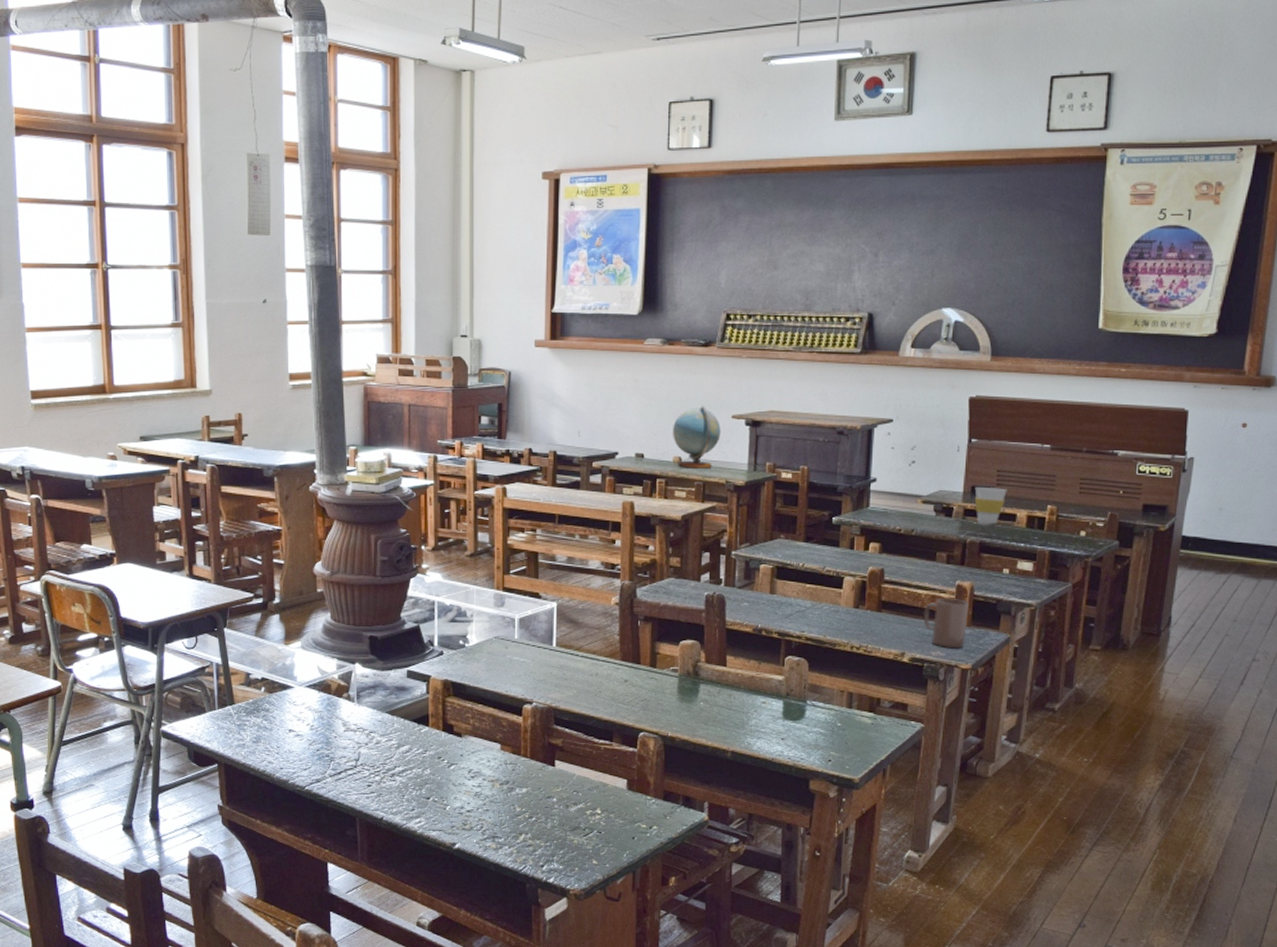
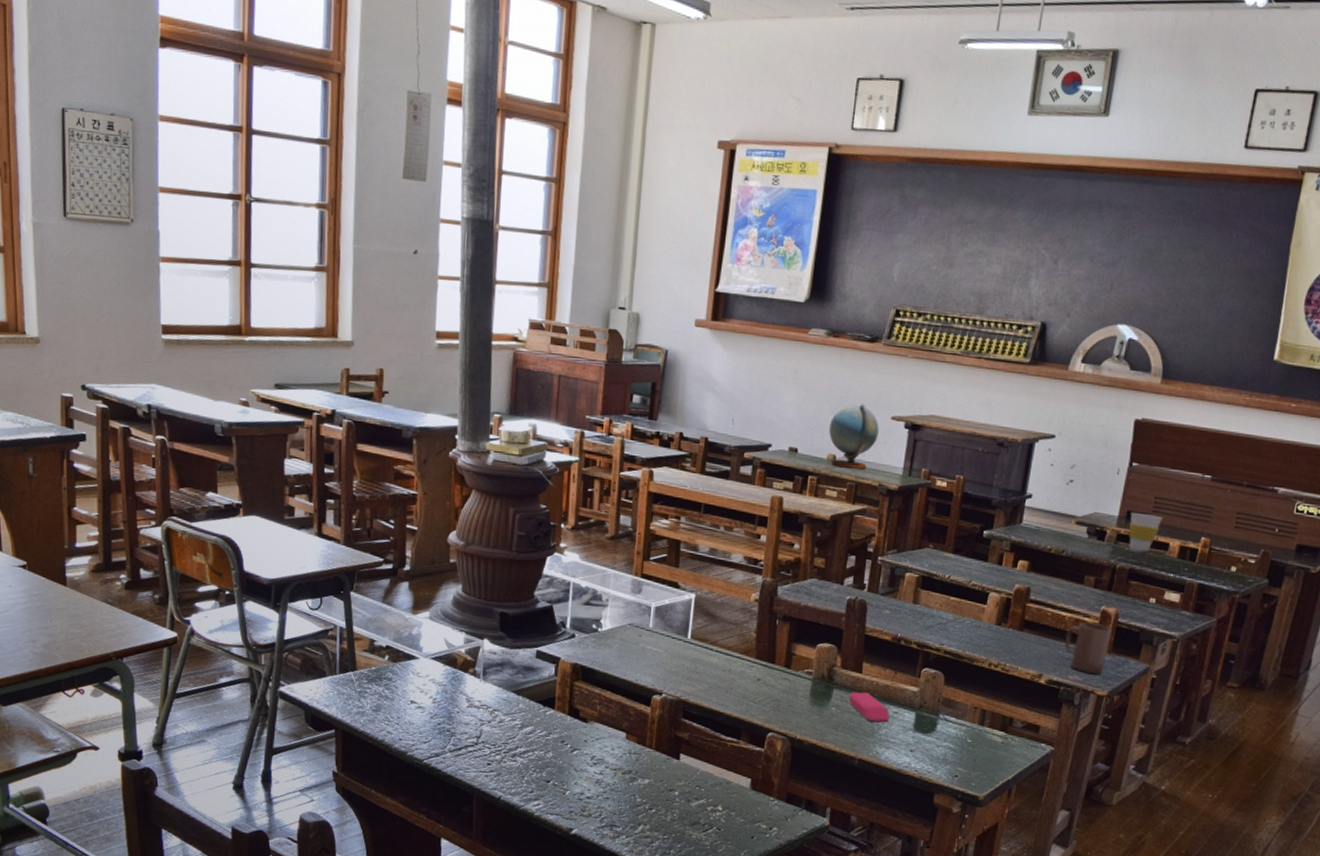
eraser: none [716,685,758,714] -> present [849,691,890,723]

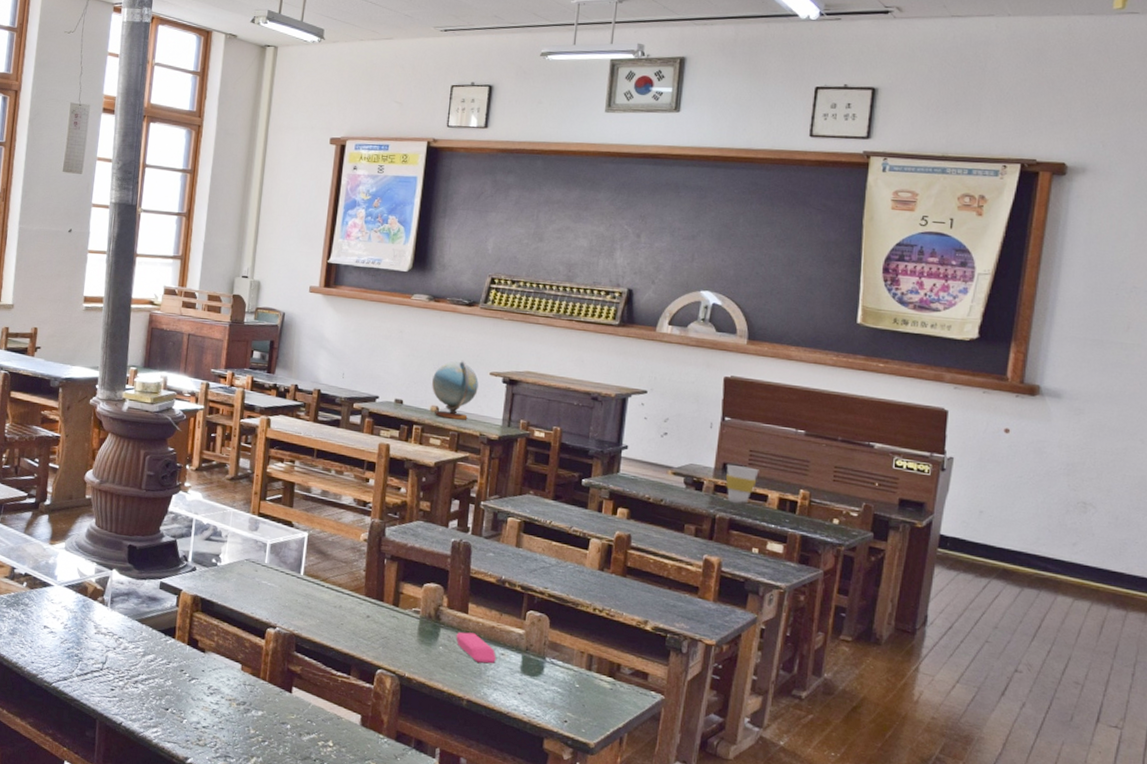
cup: present [1064,621,1112,675] -> none [668,569,716,623]

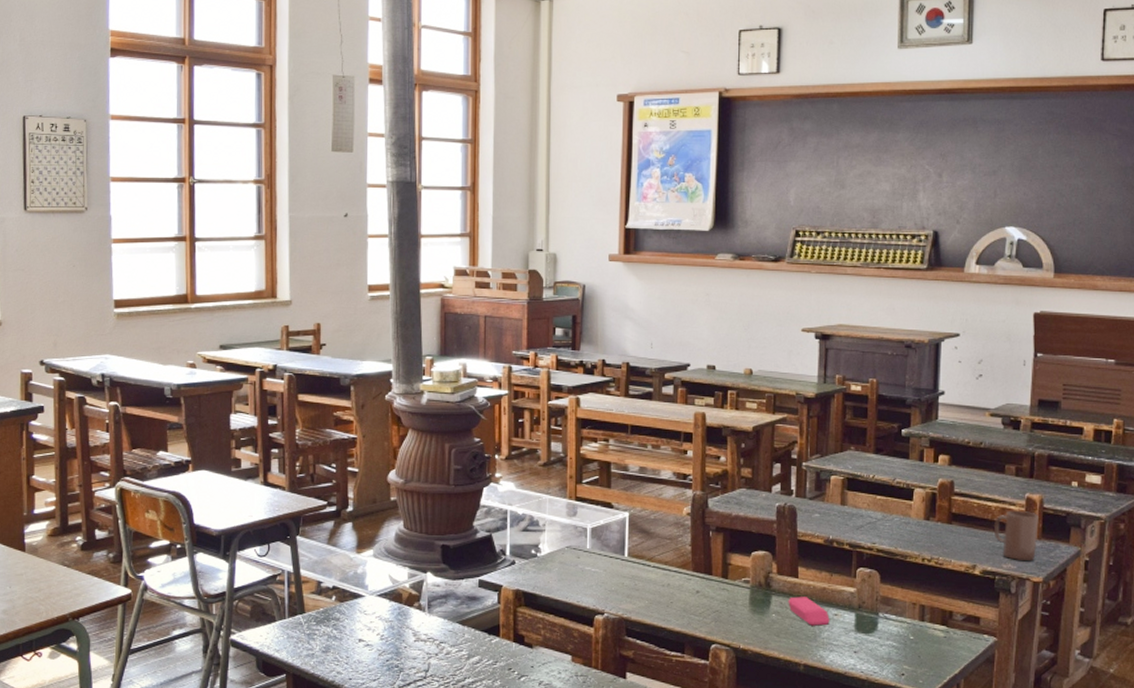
globe: present [432,360,479,421] -> none [744,318,791,382]
cup: none [668,569,716,623] -> present [993,510,1039,562]
cup: present [725,464,759,506] -> none [1041,400,1073,441]

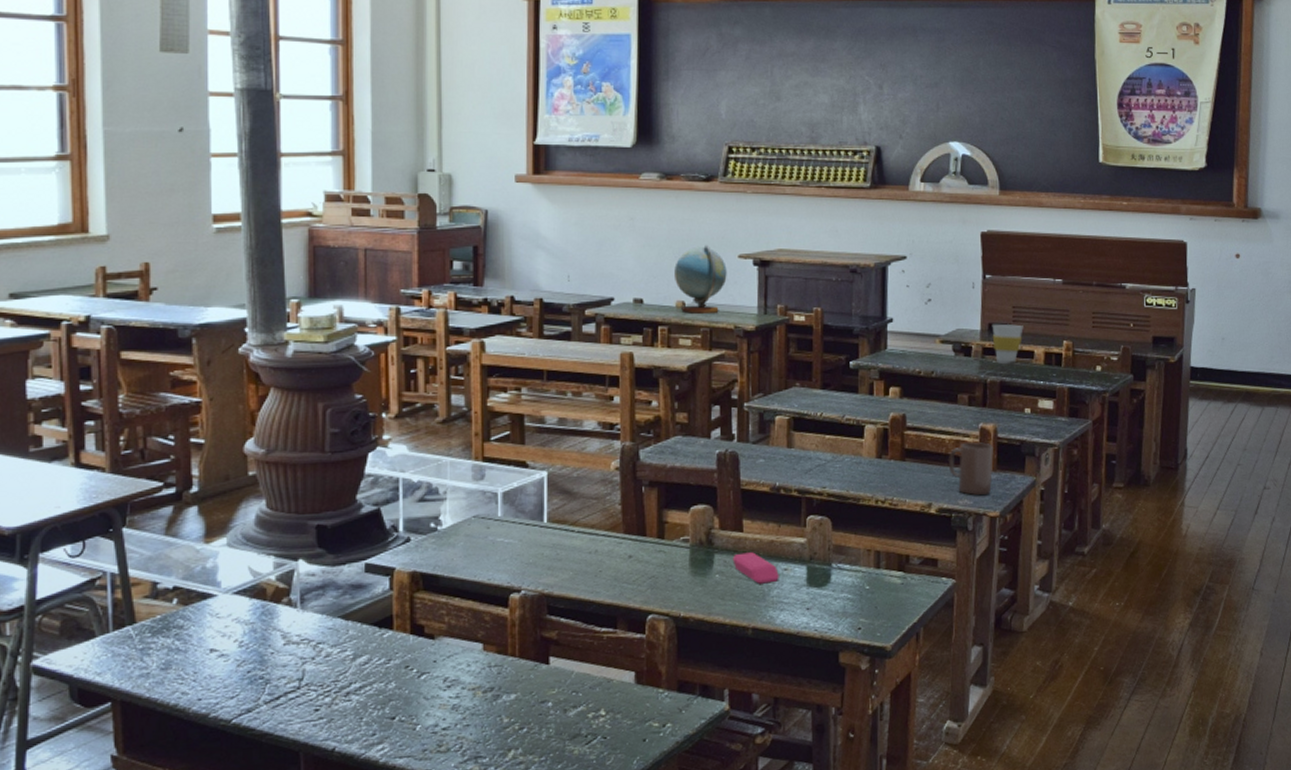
globe: none [744,318,791,382] -> present [674,244,727,315]
cup: none [1041,400,1073,441] -> present [991,324,1023,366]

